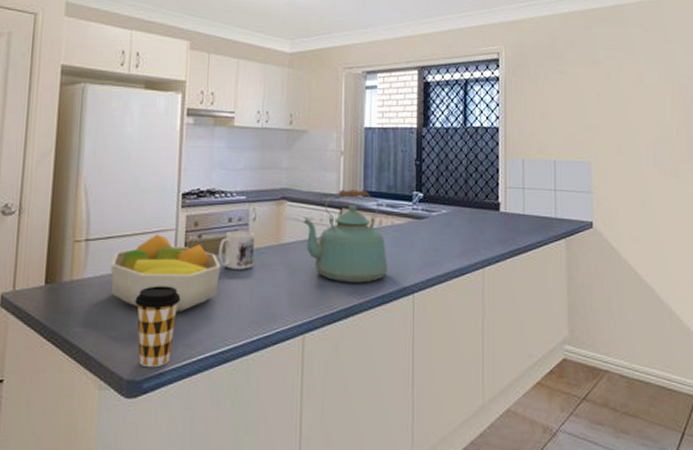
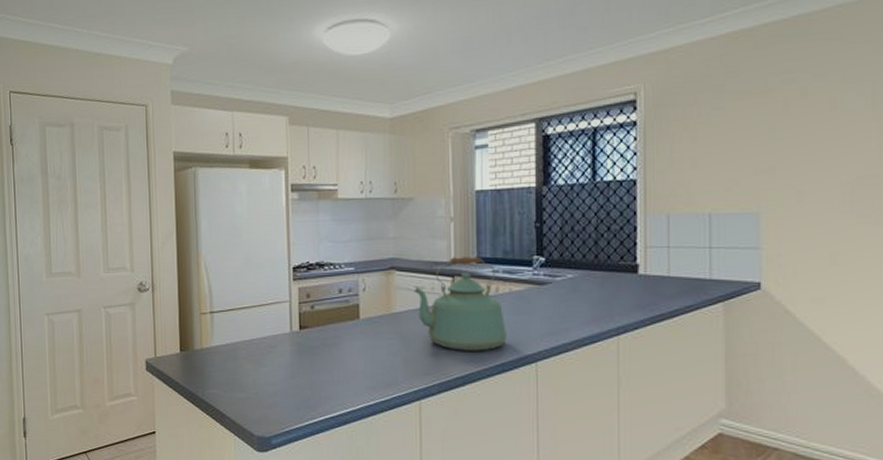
fruit bowl: present [110,233,221,313] -> none [234,305,335,378]
coffee cup: present [135,286,181,368] -> none [258,353,299,427]
mug: present [218,231,255,270] -> none [331,301,366,338]

